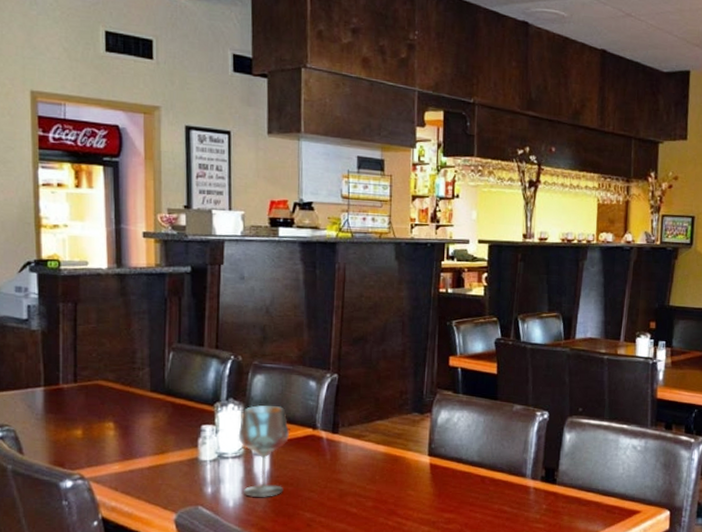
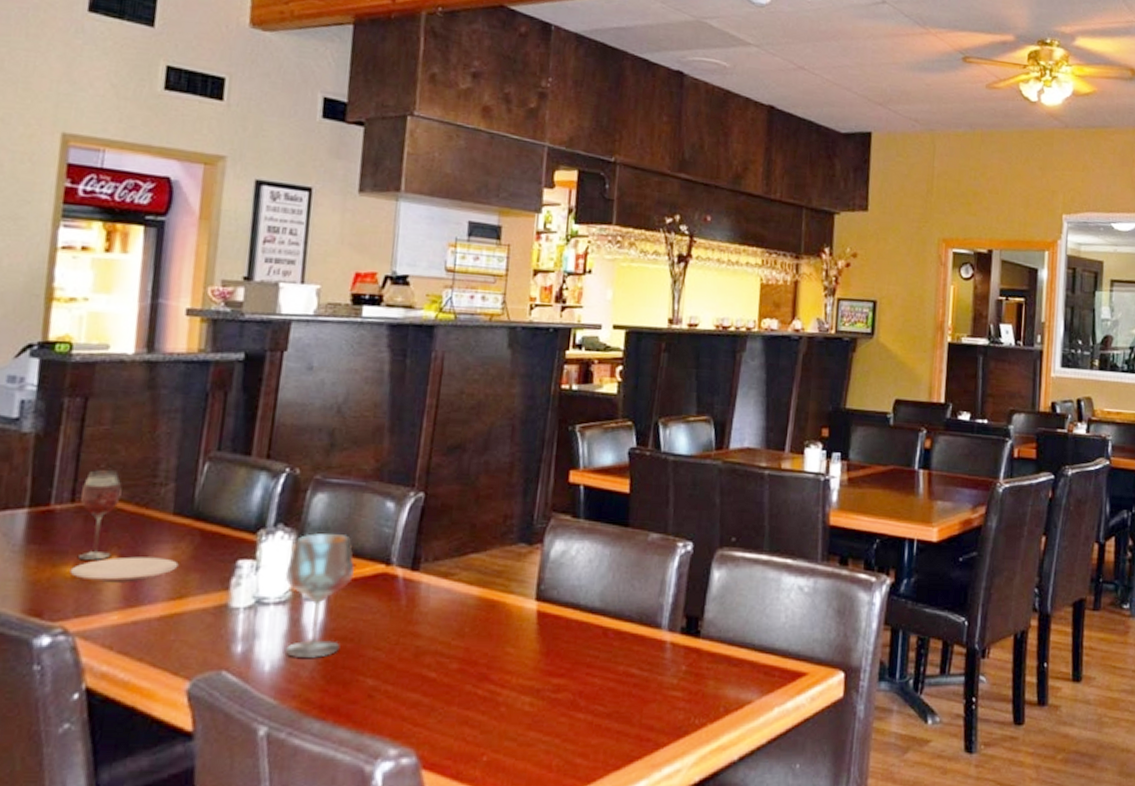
plate: none [80,423,158,442] -> present [69,556,179,583]
wineglass: none [81,357,110,425] -> present [77,469,122,560]

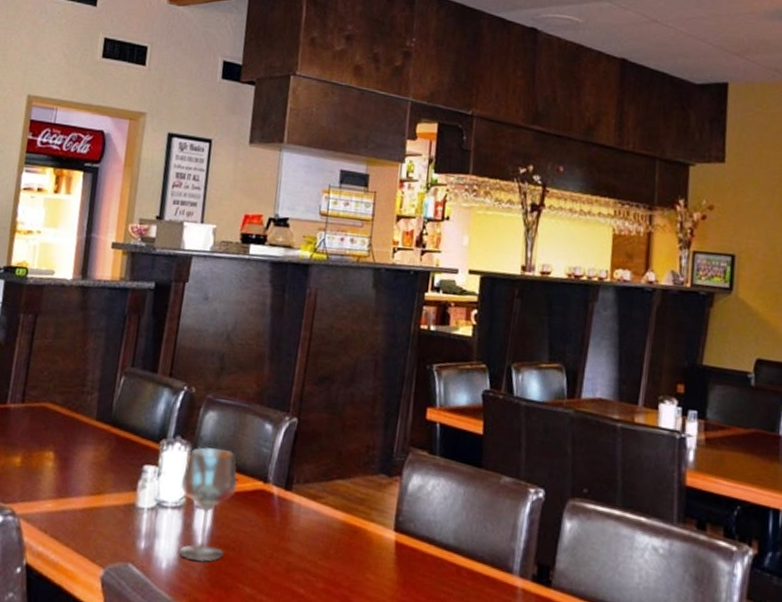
plate: present [69,556,179,583] -> none [18,453,99,476]
wineglass: present [77,469,122,560] -> none [24,376,59,454]

